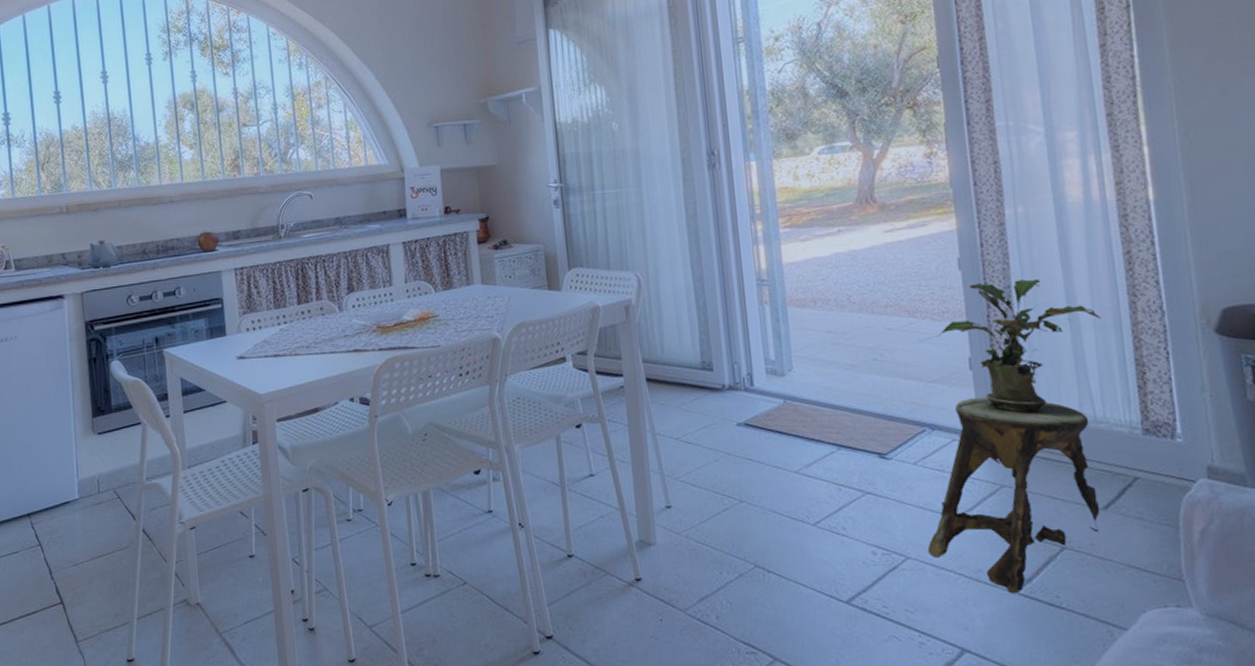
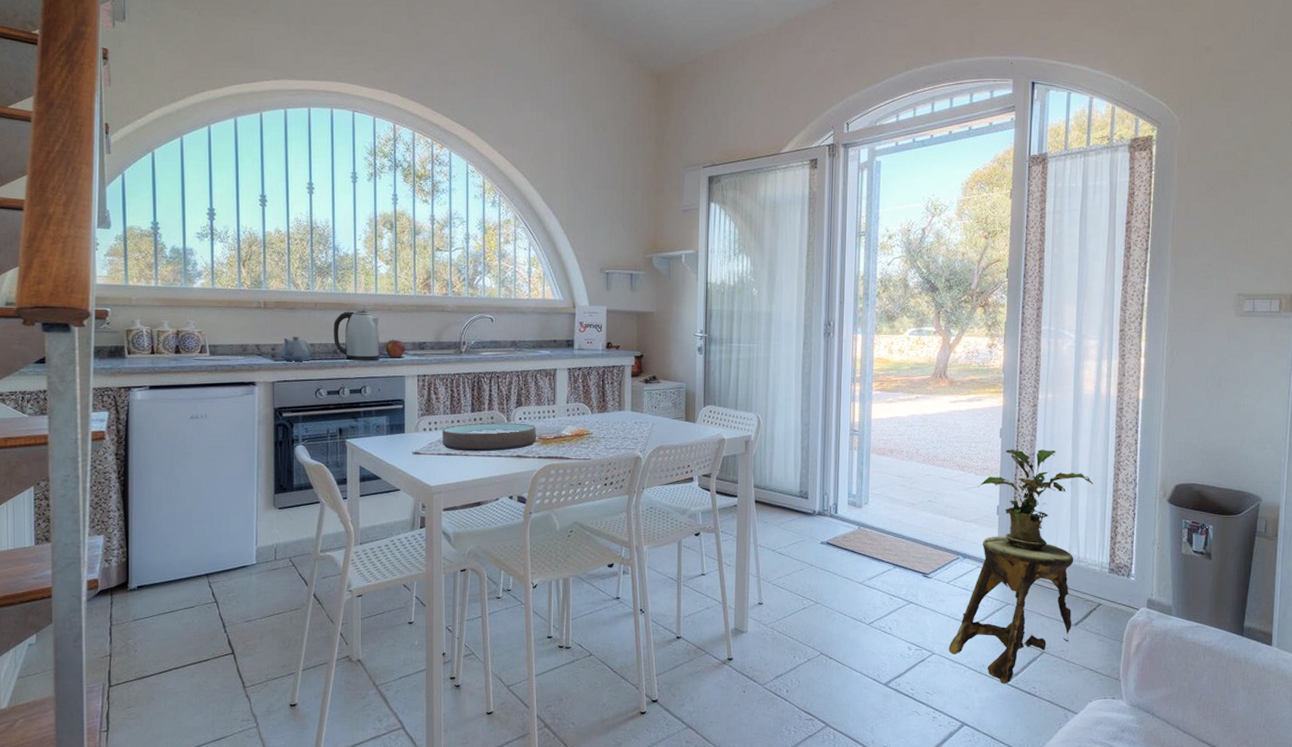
kettle: none [140,203,192,260] -> present [334,310,380,361]
bowl: none [267,311,374,351] -> present [442,422,536,452]

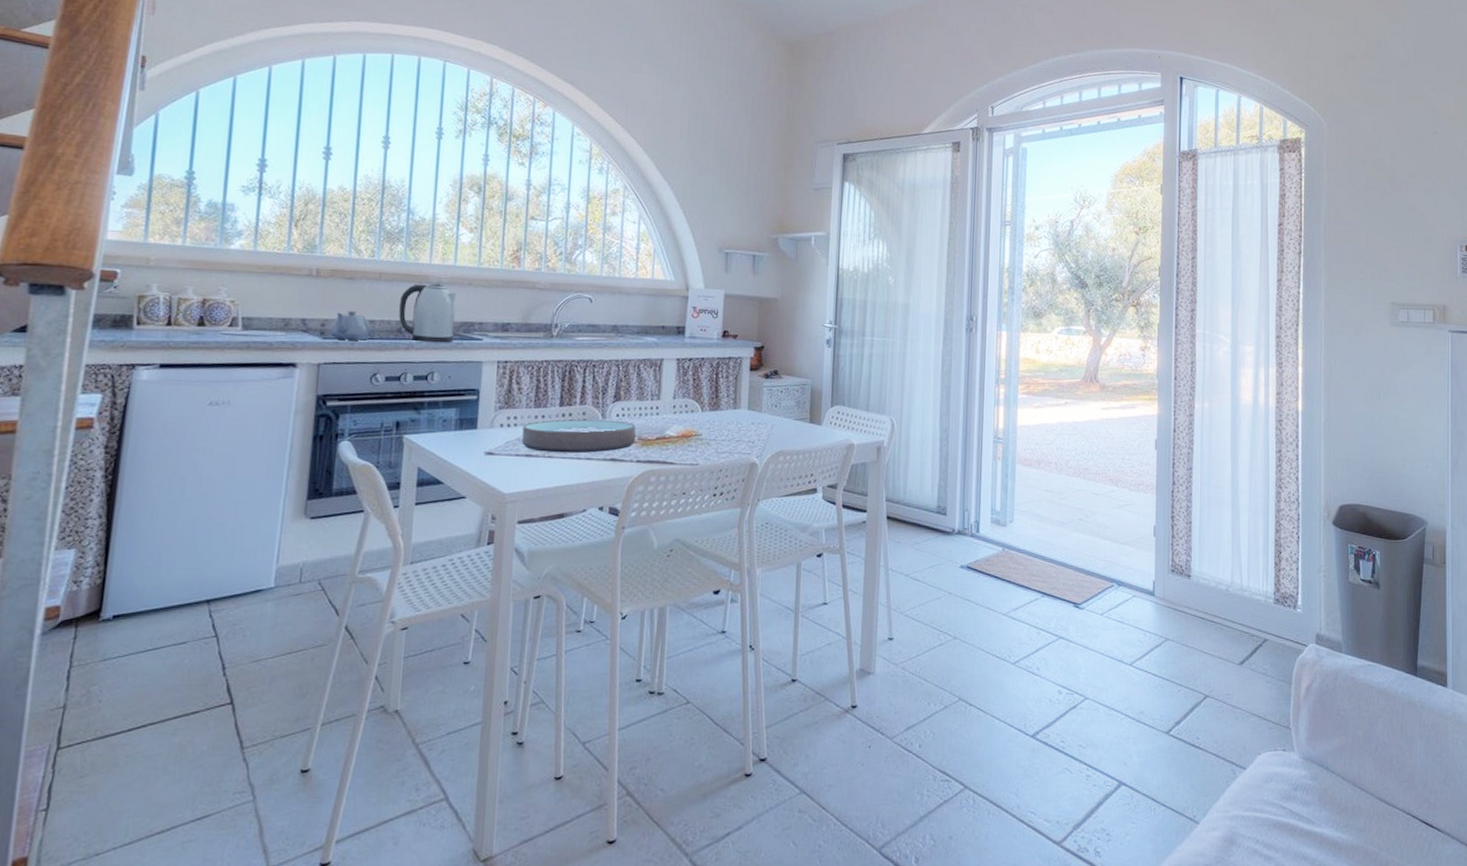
fruit: present [385,339,406,358] -> none [461,318,486,341]
plant: present [948,449,1094,683] -> none [1103,462,1255,733]

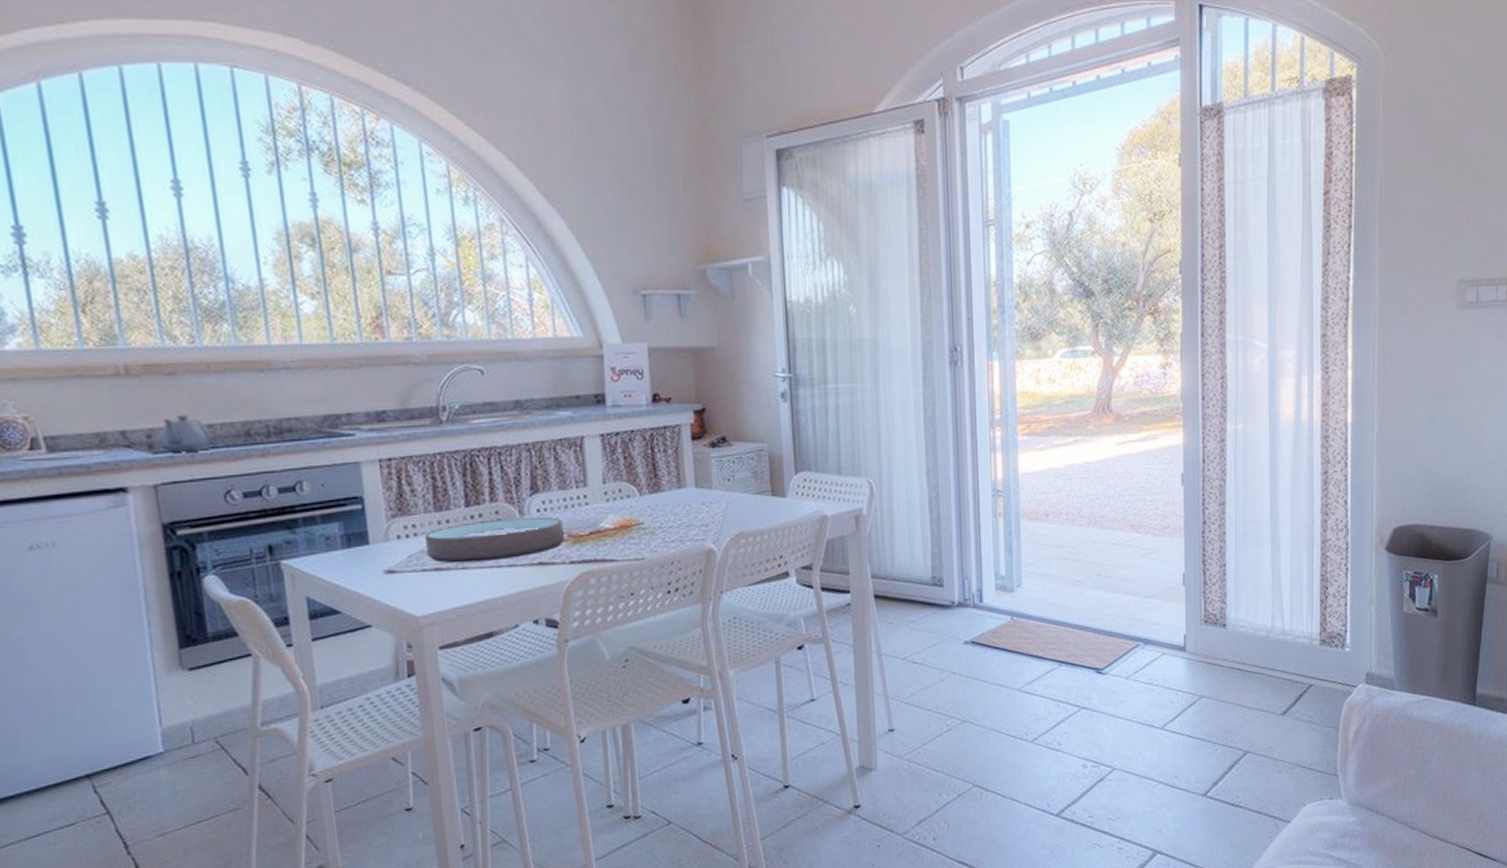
kettle: present [399,283,456,343] -> none [240,370,318,446]

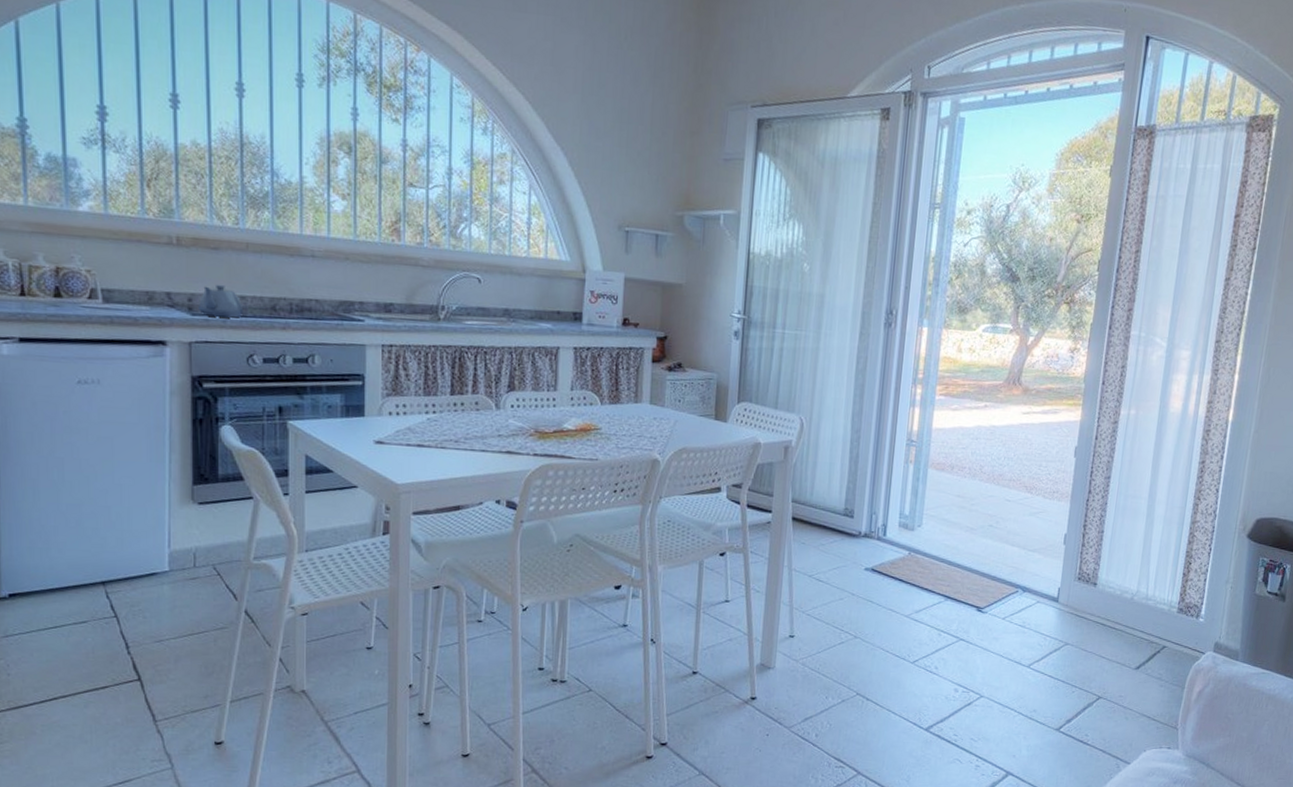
bowl: present [425,516,564,564] -> none [413,409,532,445]

